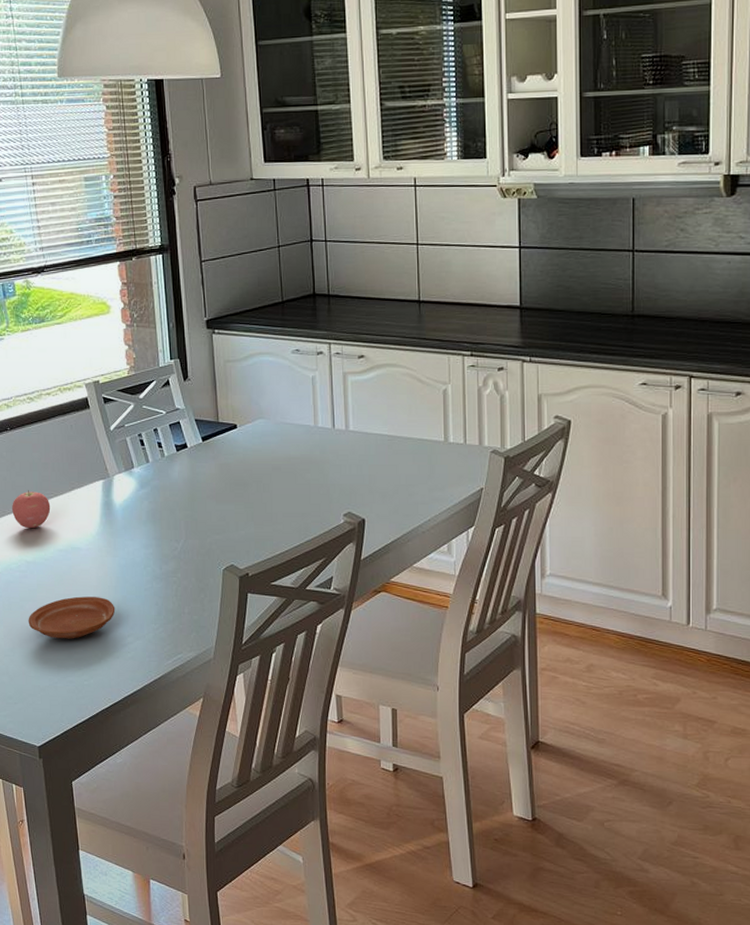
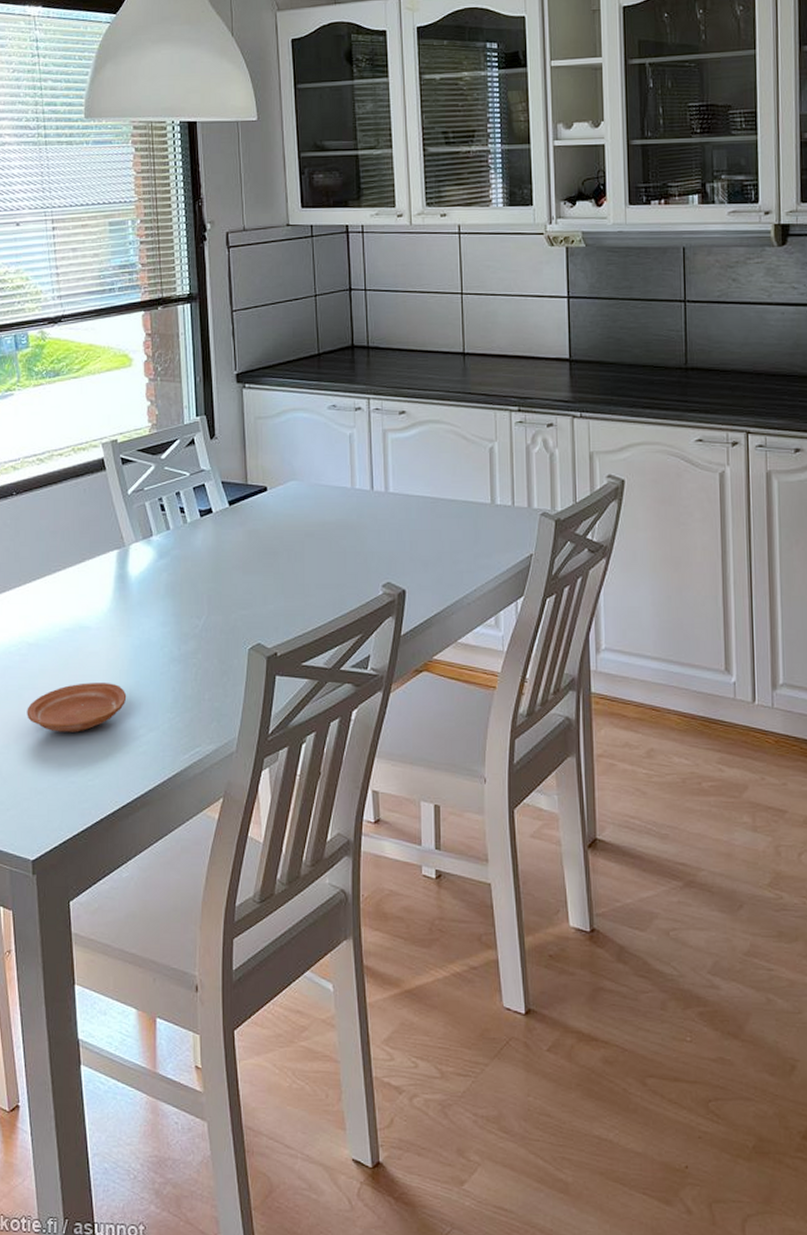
apple: present [12,489,51,529] -> none [14,561,58,606]

